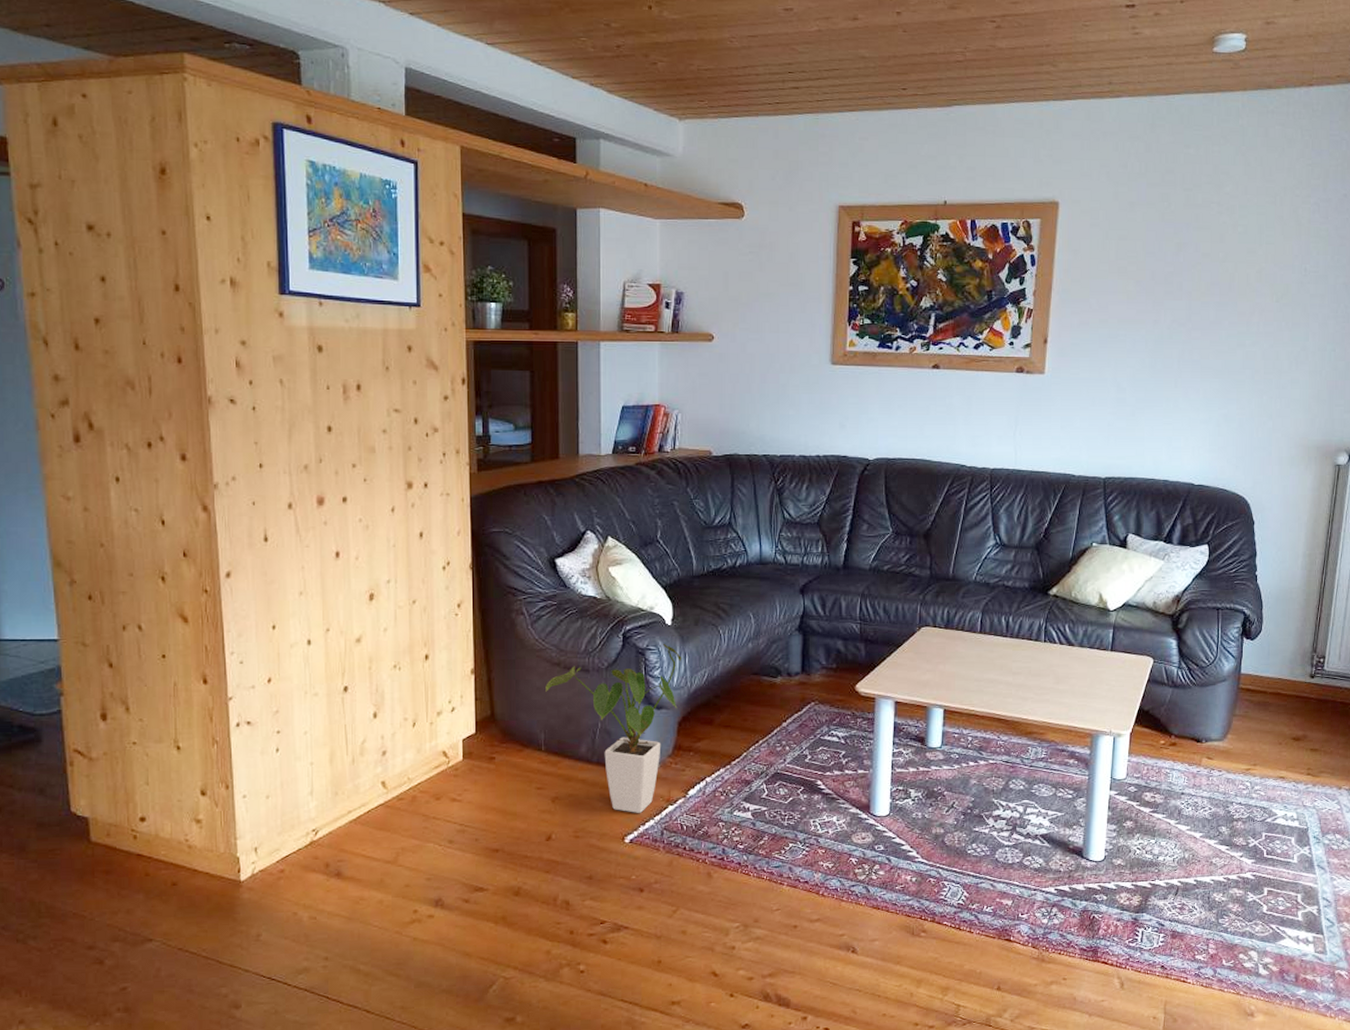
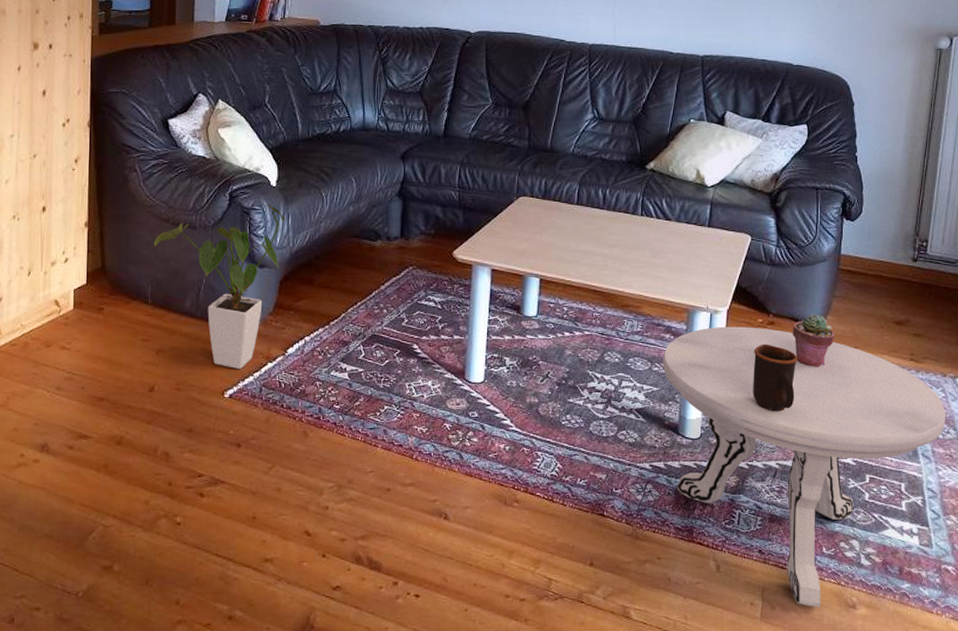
side table: none [1067,748,1340,1018] -> present [662,326,946,607]
mug: none [1155,765,1199,831] -> present [753,344,798,411]
potted succulent: none [1193,734,1235,786] -> present [792,314,835,367]

